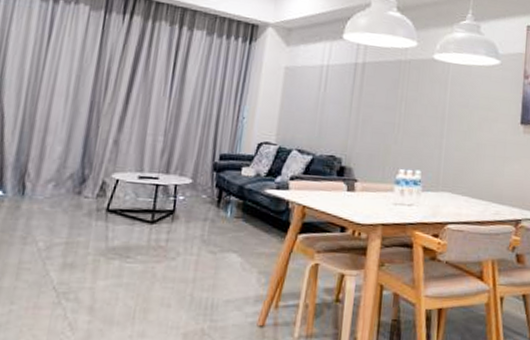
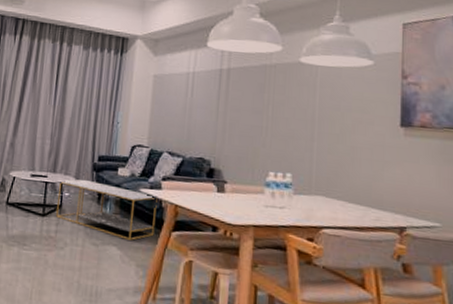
coffee table: none [166,180,285,246] -> present [55,179,158,240]

